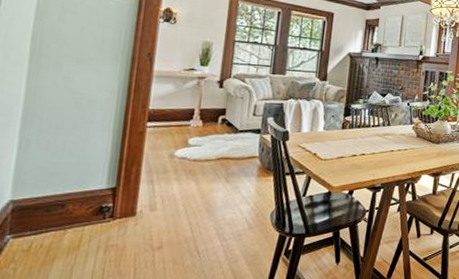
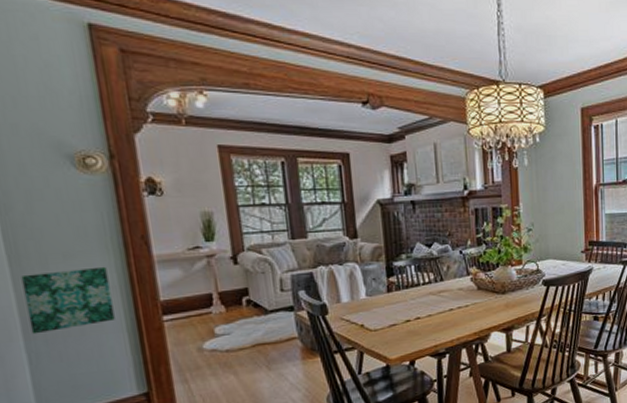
wall art: none [29,71,111,123] -> present [21,266,115,334]

